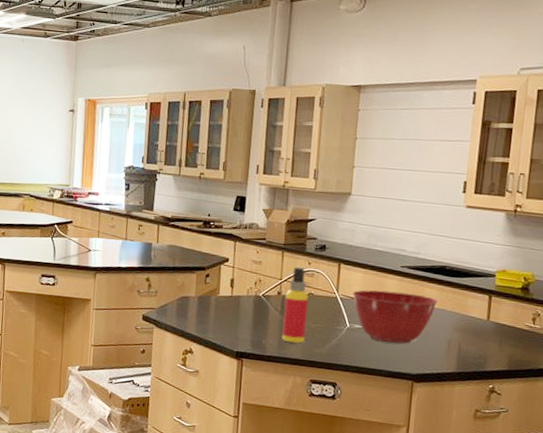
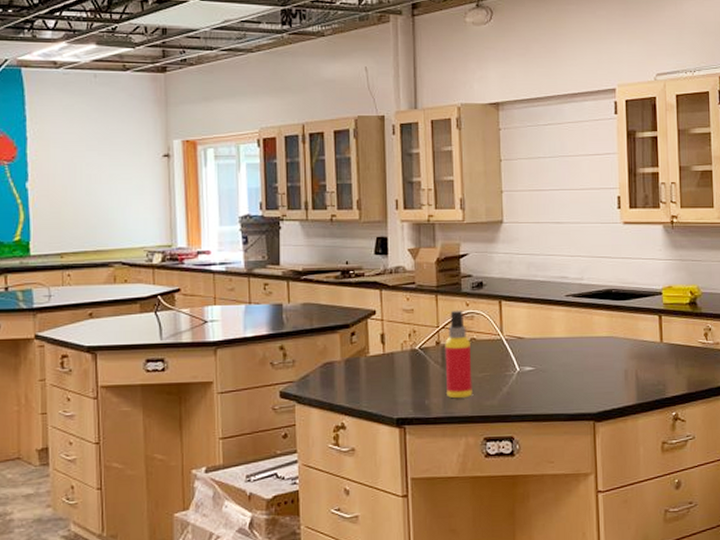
mixing bowl: present [352,290,438,344] -> none [518,324,608,383]

